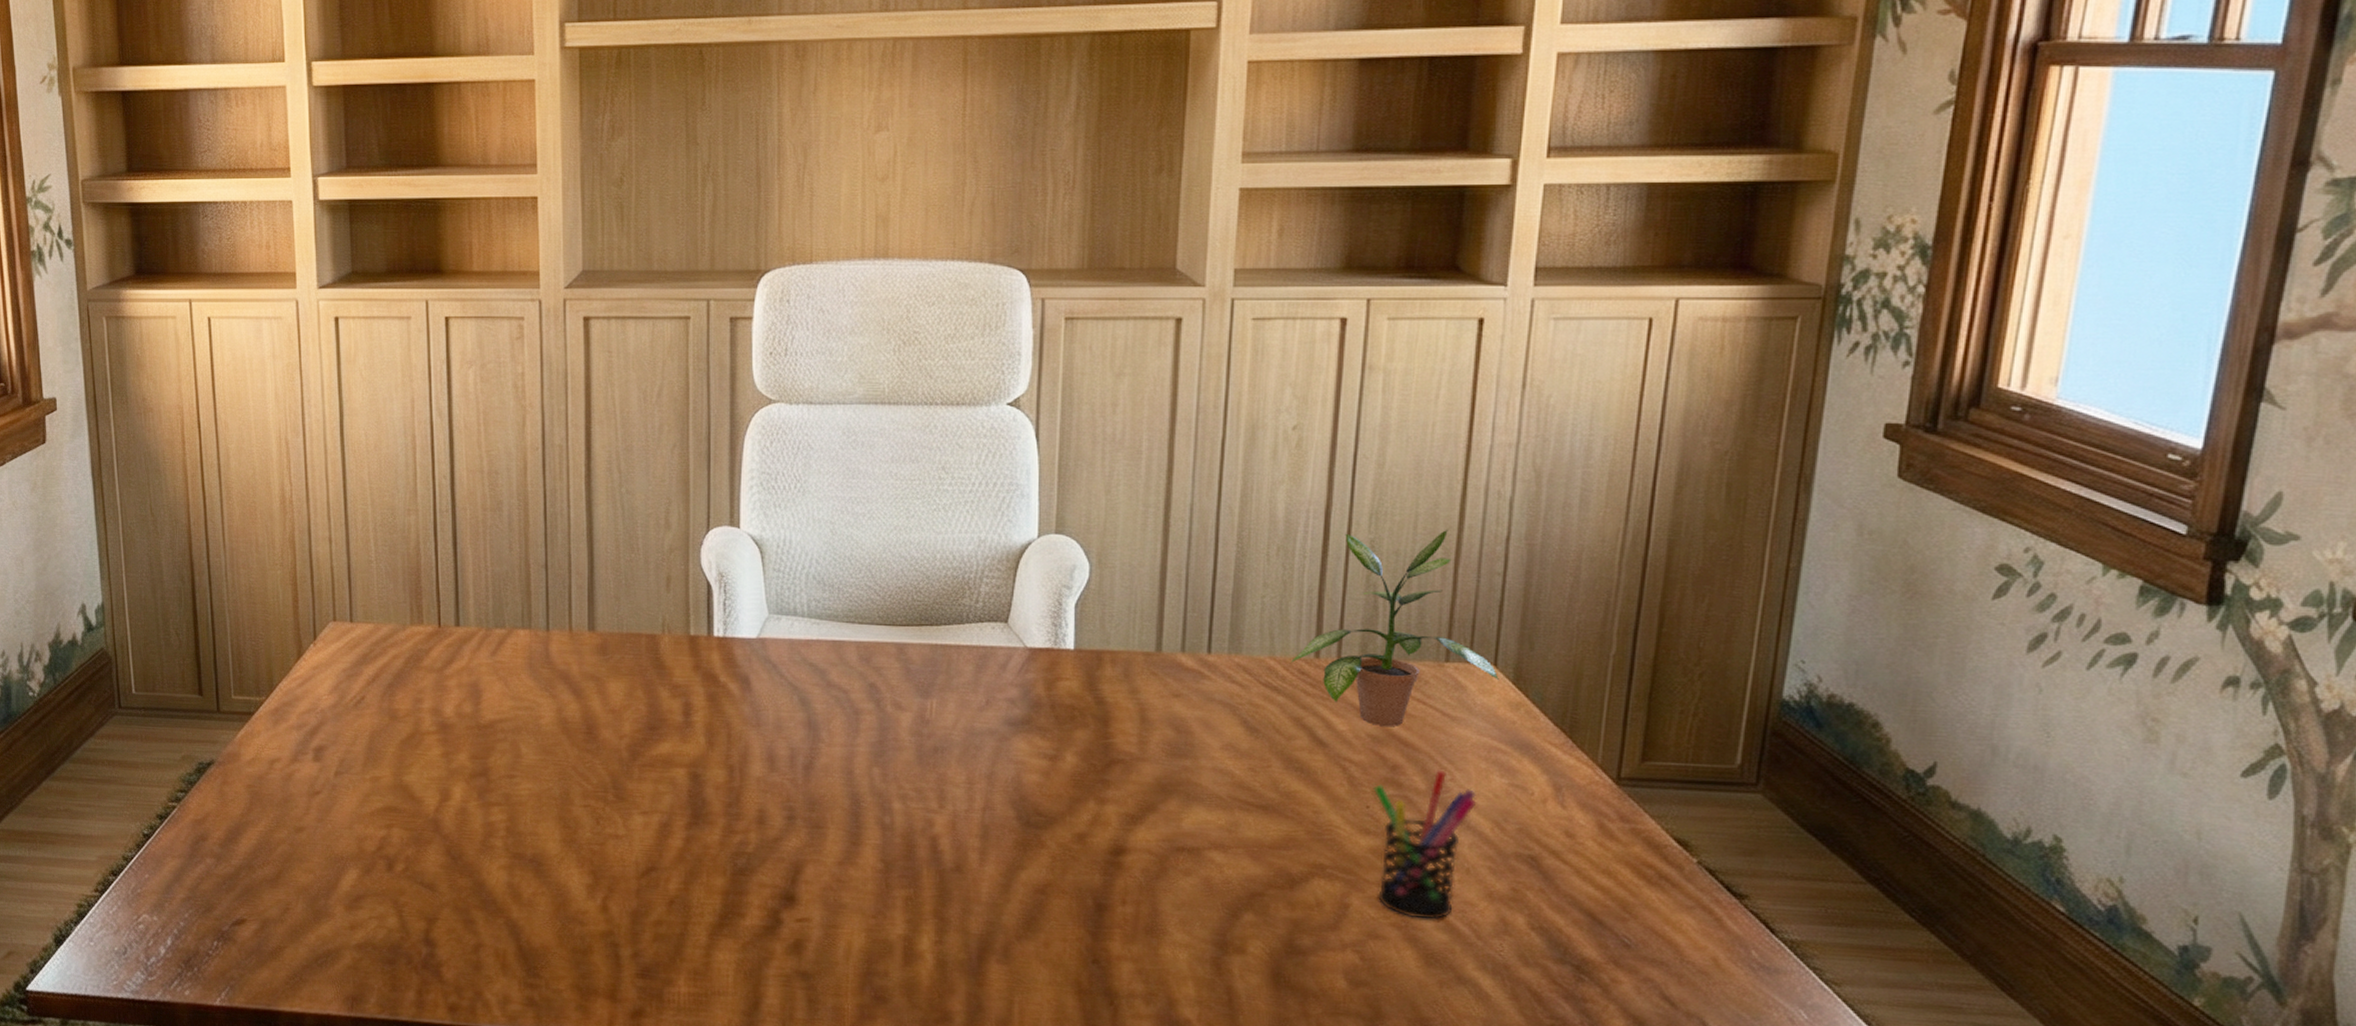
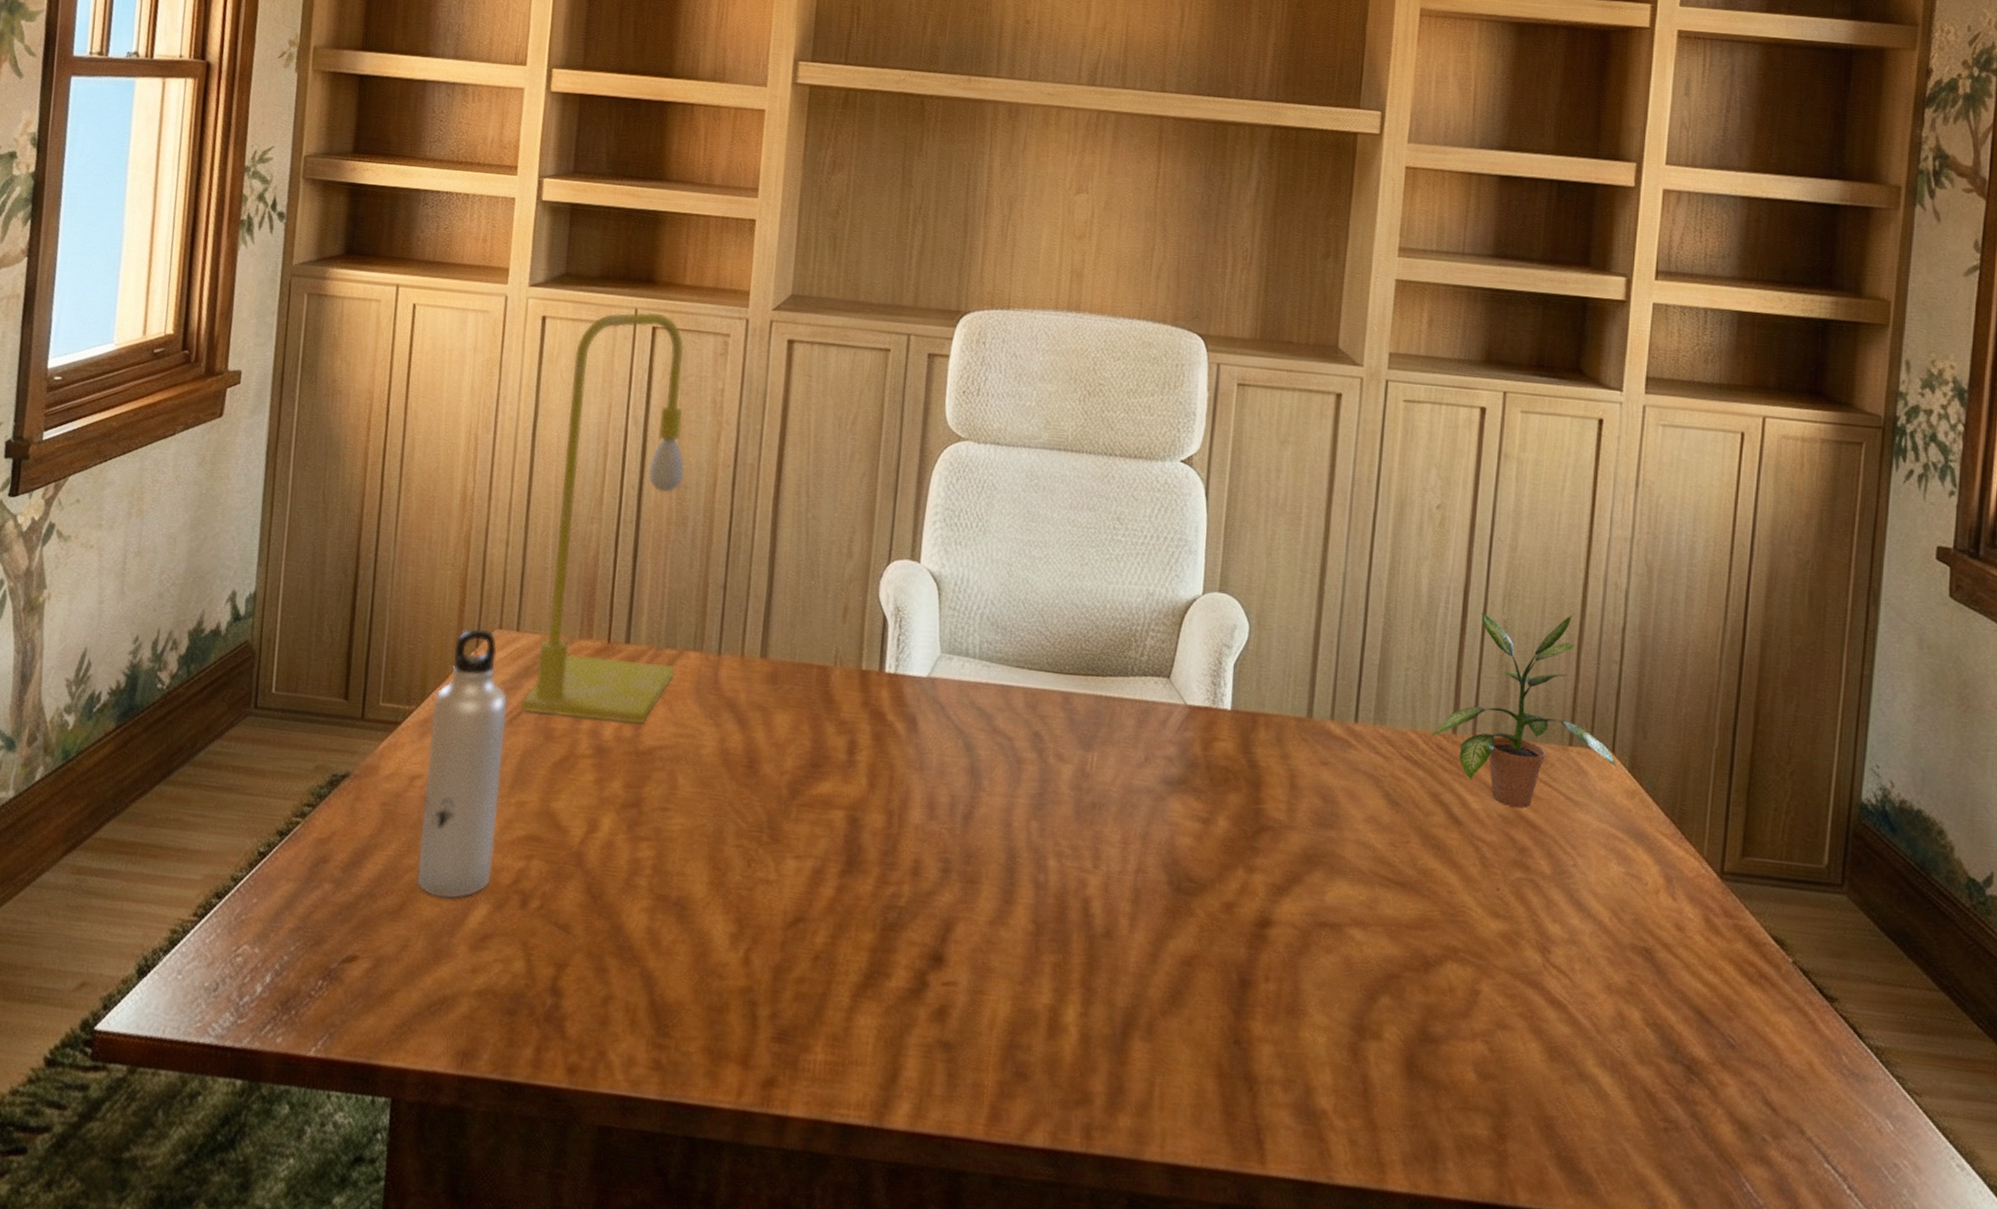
water bottle: none [281,622,356,866] -> present [416,628,508,899]
table lamp: none [364,303,506,700] -> present [522,312,685,724]
pen holder: present [1373,769,1477,920] -> none [1503,854,1597,1011]

